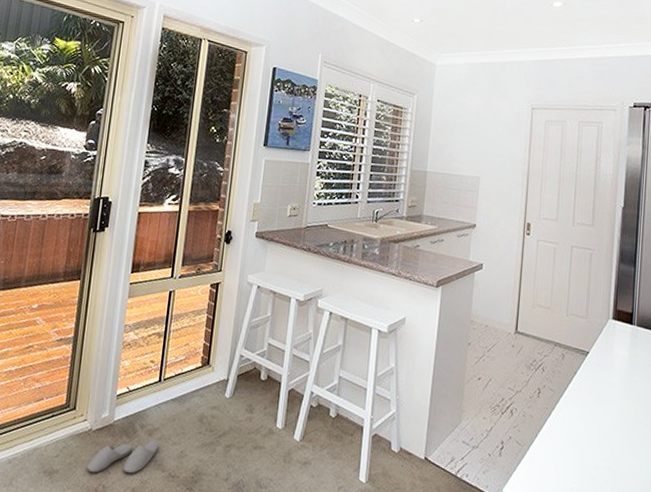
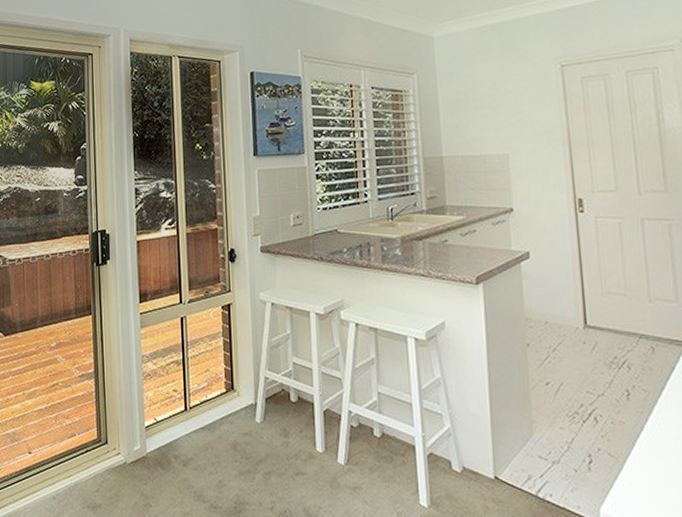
slippers: present [86,440,159,474] -> none [127,471,196,506]

